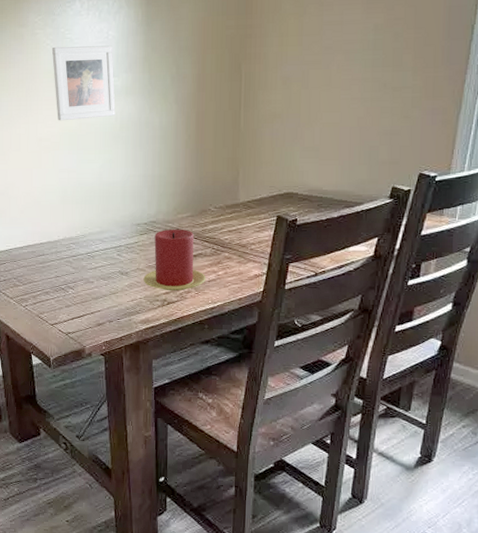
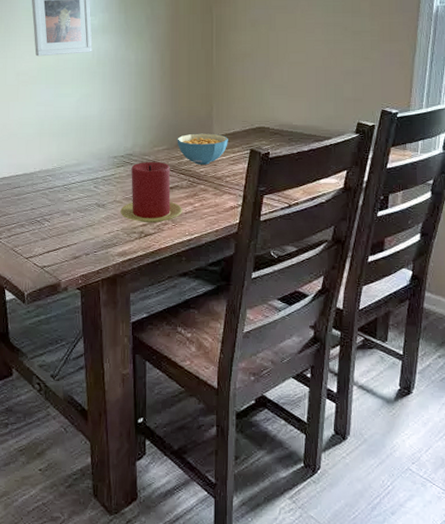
cereal bowl: none [201,199,254,232] -> present [177,133,228,165]

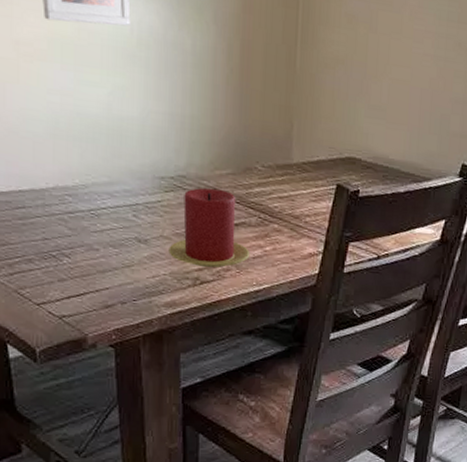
cereal bowl: present [177,133,228,165] -> none [245,156,311,199]

